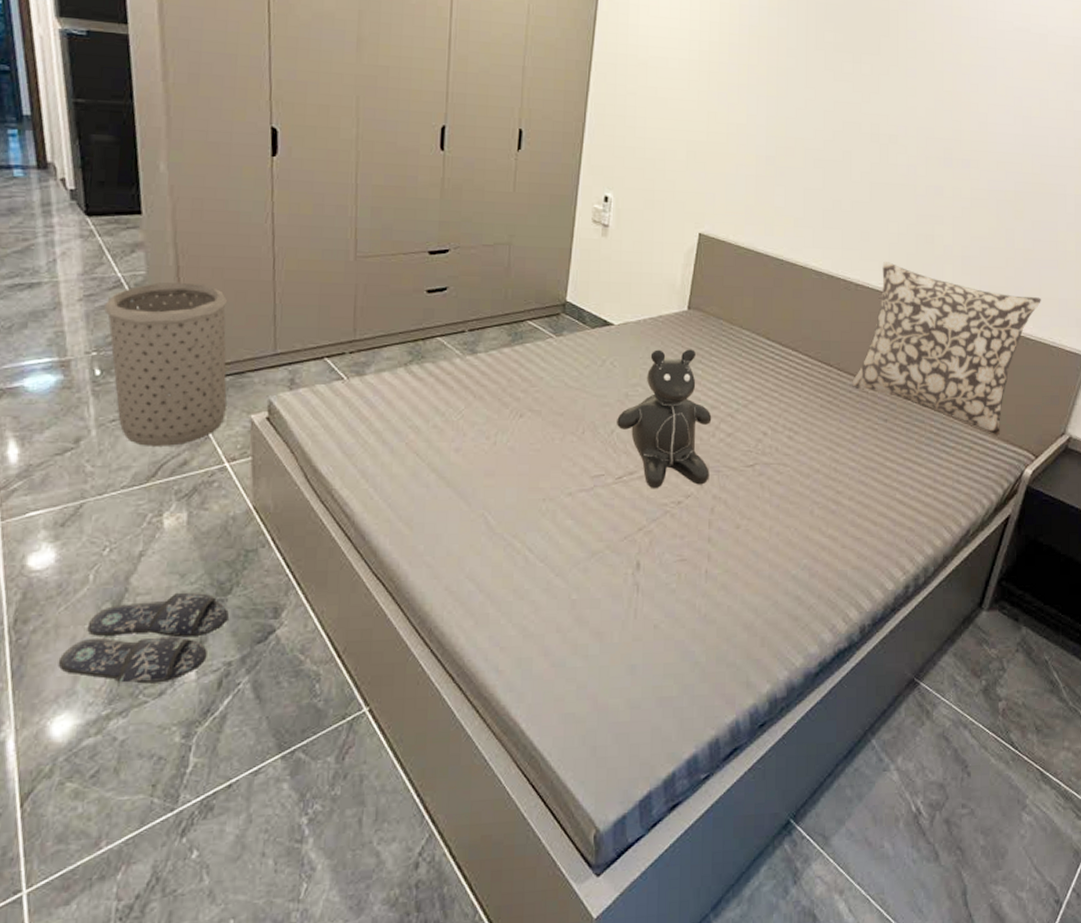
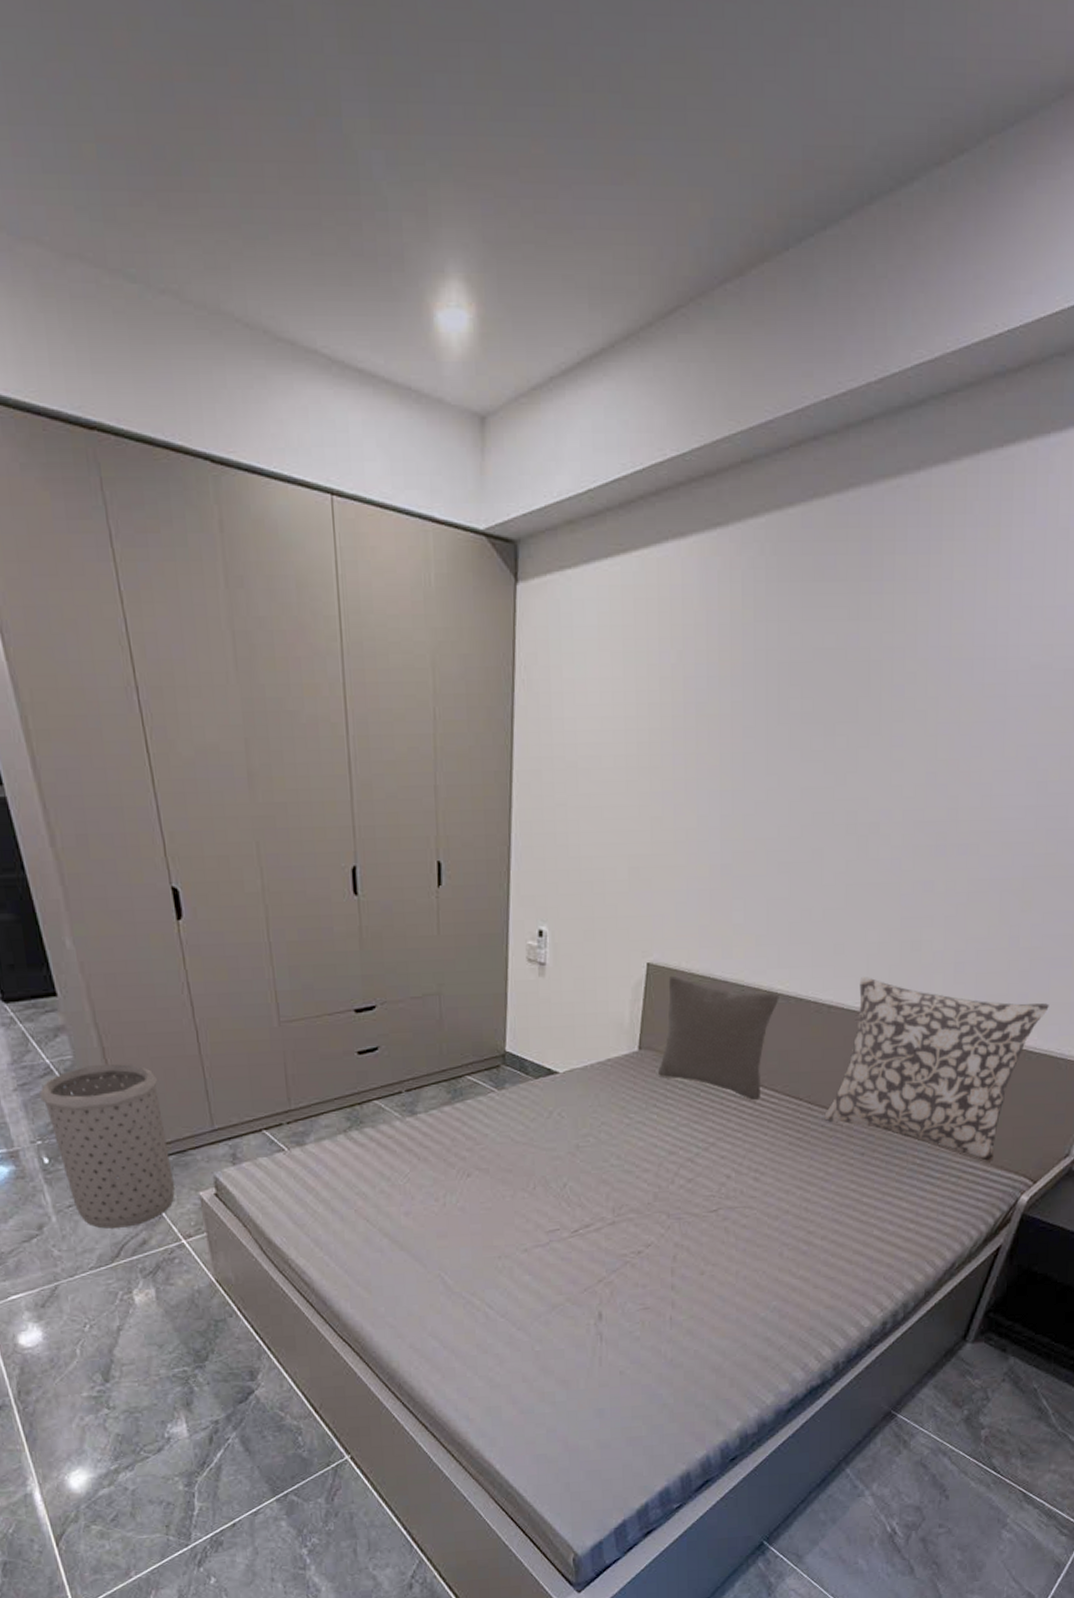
slippers: present [58,592,229,684] -> none [64,1360,209,1442]
stuffed animal: present [617,349,712,489] -> none [569,1092,670,1241]
pillow: none [705,246,813,364] -> present [658,975,779,1101]

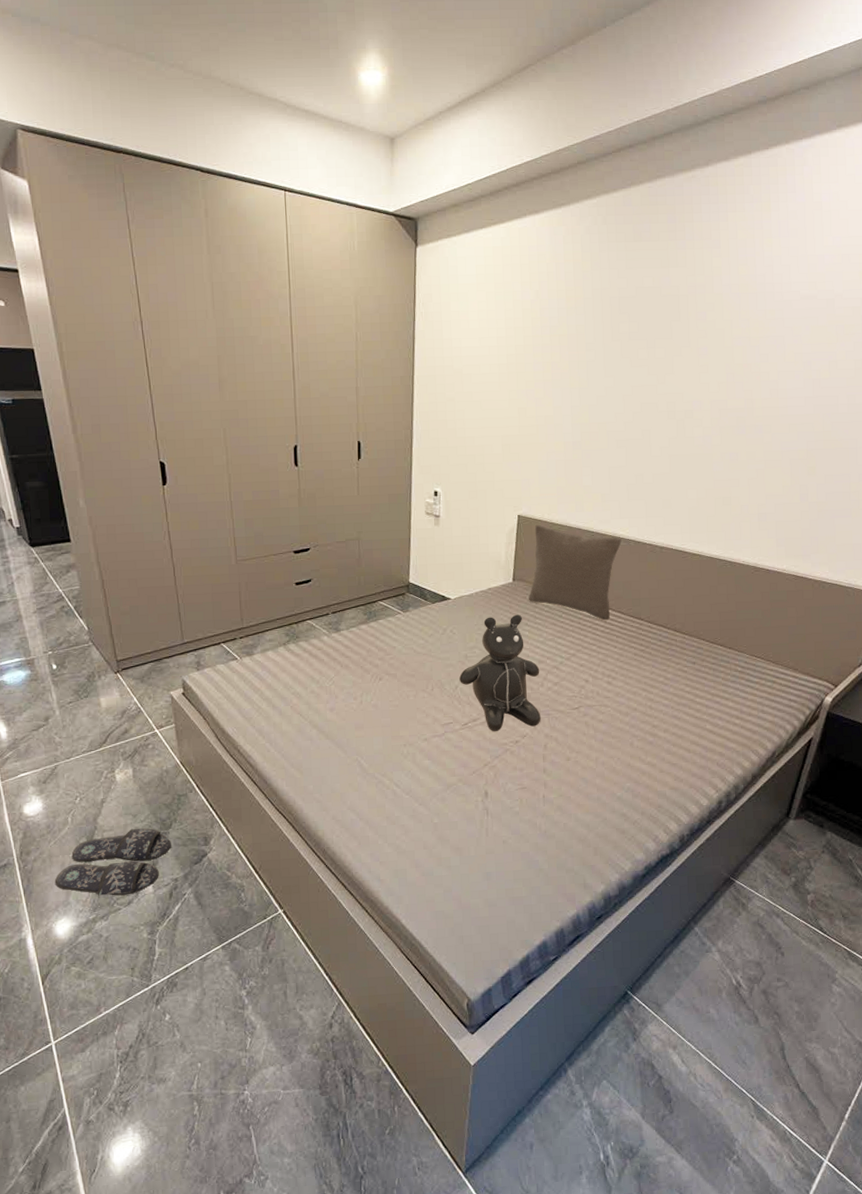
laundry basket: present [39,1063,175,1229] -> none [53,592,151,720]
slippers: none [64,1360,209,1442] -> present [54,827,171,896]
stuffed animal: none [569,1092,670,1241] -> present [459,614,541,732]
pillow: present [824,977,1049,1162] -> none [661,525,836,670]

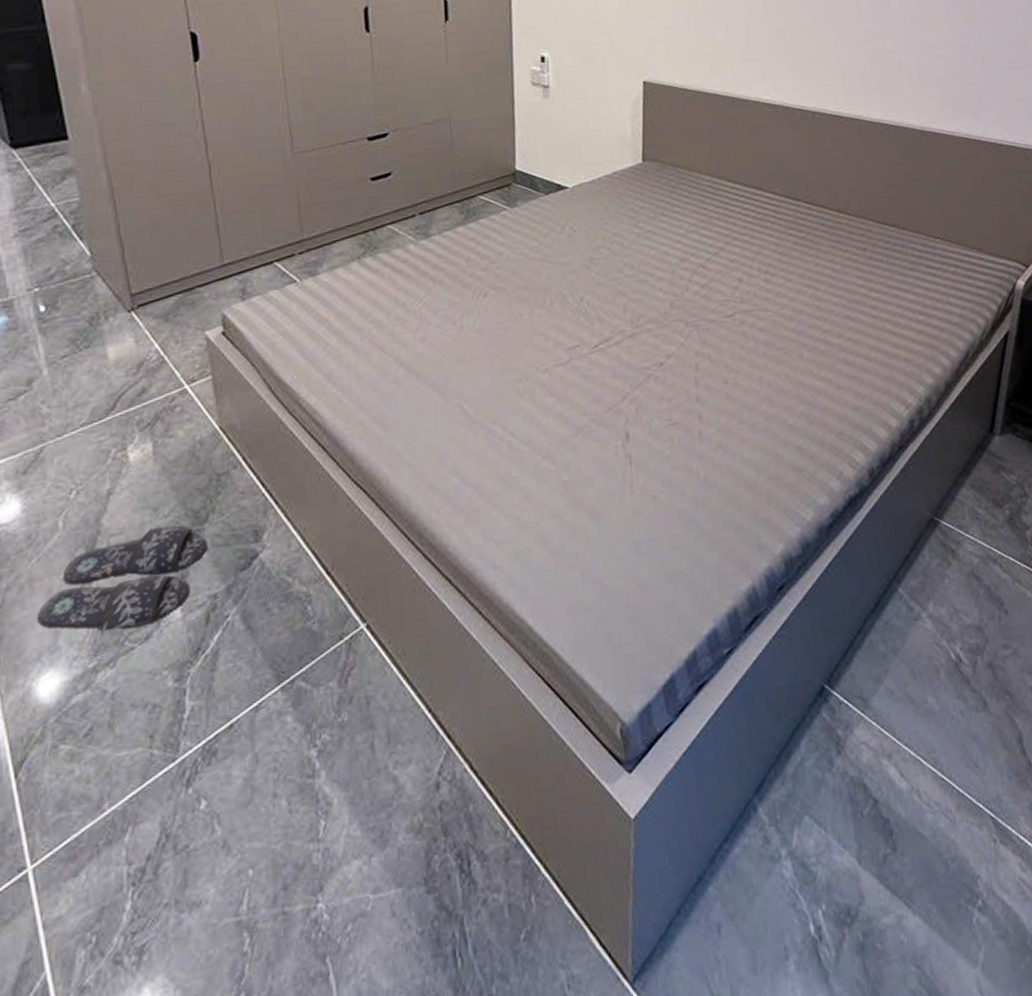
stuffed animal: present [459,614,541,732] -> none [584,202,689,354]
pillow: present [529,524,622,621] -> none [663,91,768,204]

